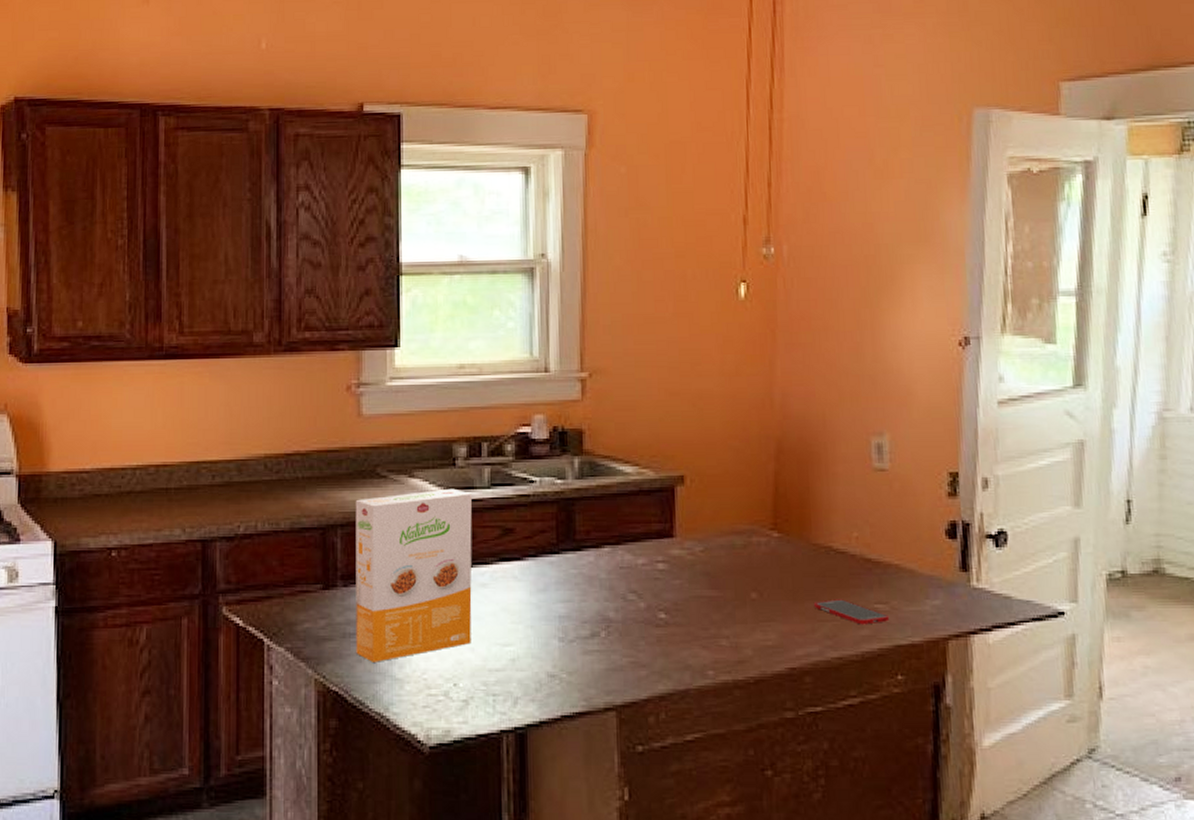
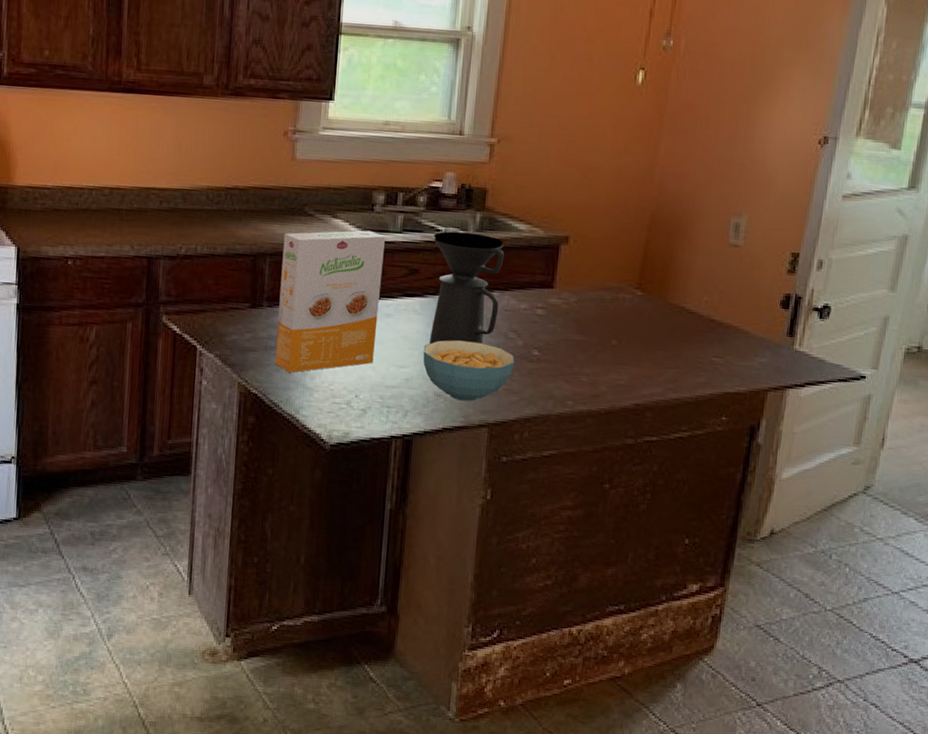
coffee maker: none [527,481,612,616] -> present [429,231,504,345]
cereal bowl: none [529,608,639,682] -> present [423,340,515,402]
cell phone: present [813,599,890,625] -> none [662,350,723,374]

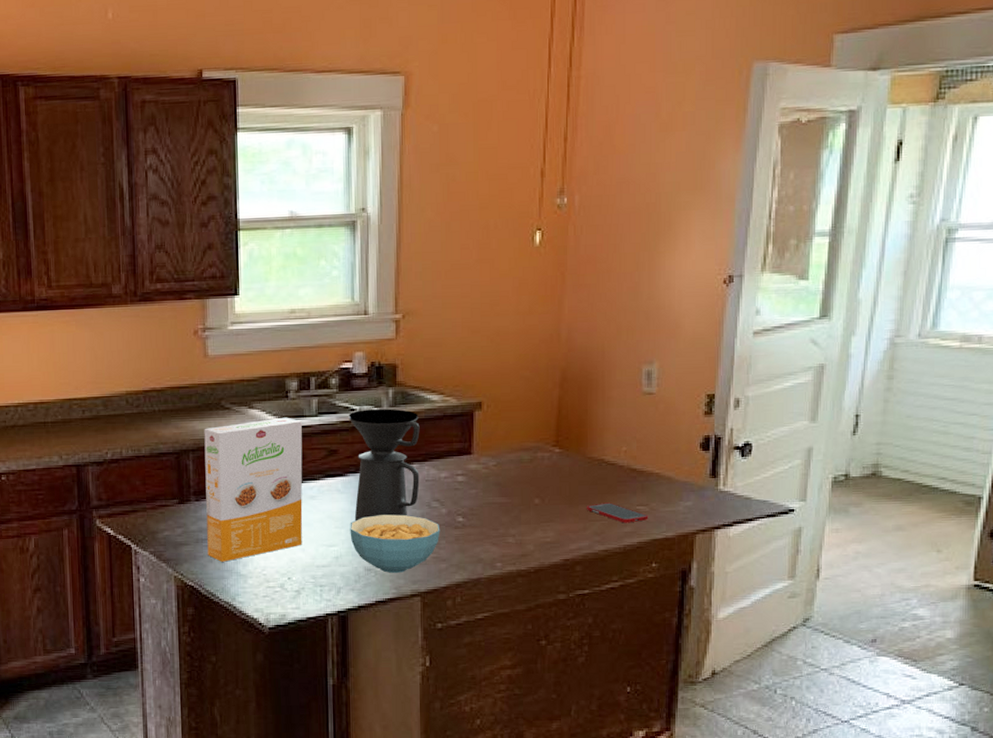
cell phone: none [662,350,723,374] -> present [586,502,649,523]

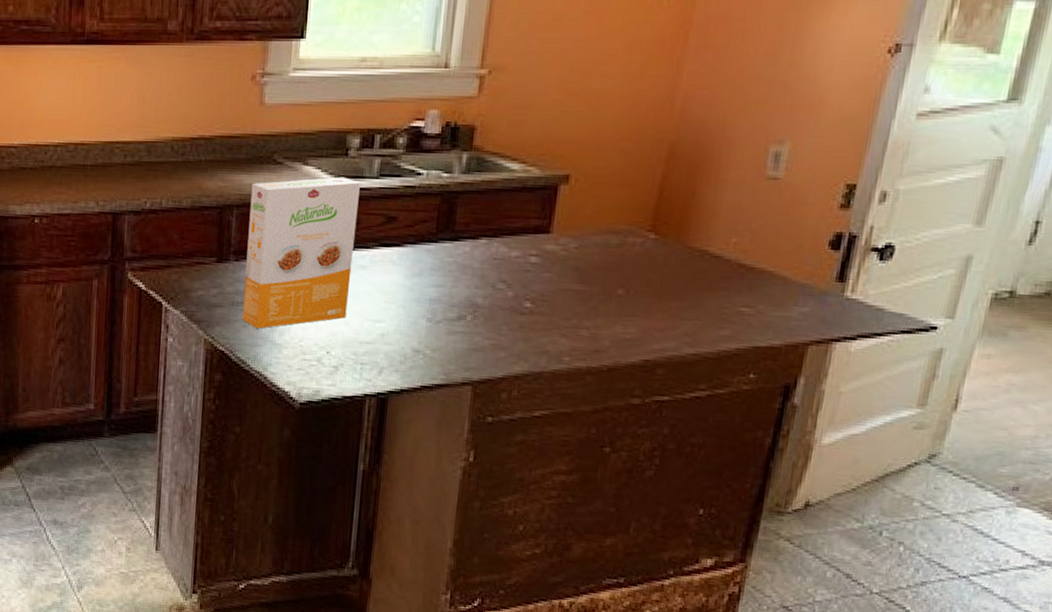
coffee maker: present [349,409,420,521] -> none [407,174,494,297]
cereal bowl: present [350,514,440,574] -> none [400,292,504,358]
cell phone: present [586,502,649,523] -> none [678,300,753,326]

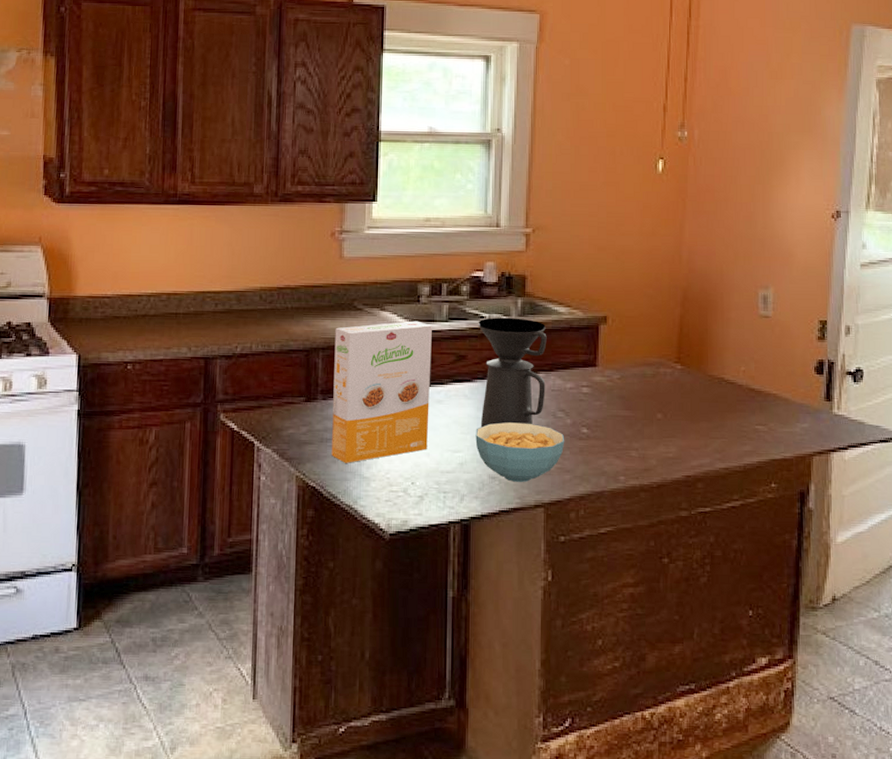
cereal bowl: none [400,292,504,358] -> present [475,422,565,483]
coffee maker: none [407,174,494,297] -> present [478,317,547,428]

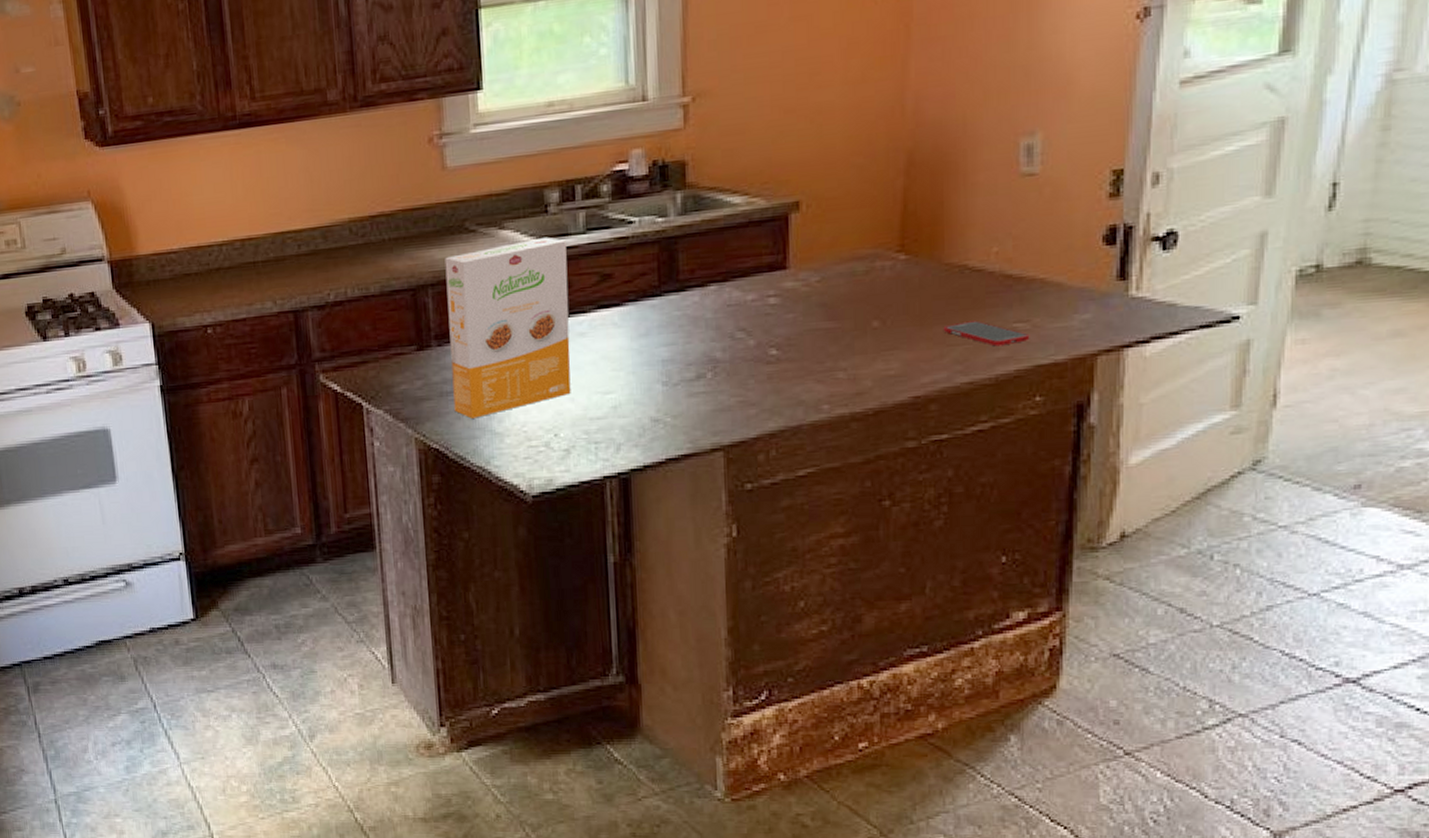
cereal bowl: present [475,422,565,483] -> none [630,349,748,424]
coffee maker: present [478,317,547,428] -> none [625,217,719,361]
cell phone: none [707,421,767,442] -> present [943,320,1030,347]

